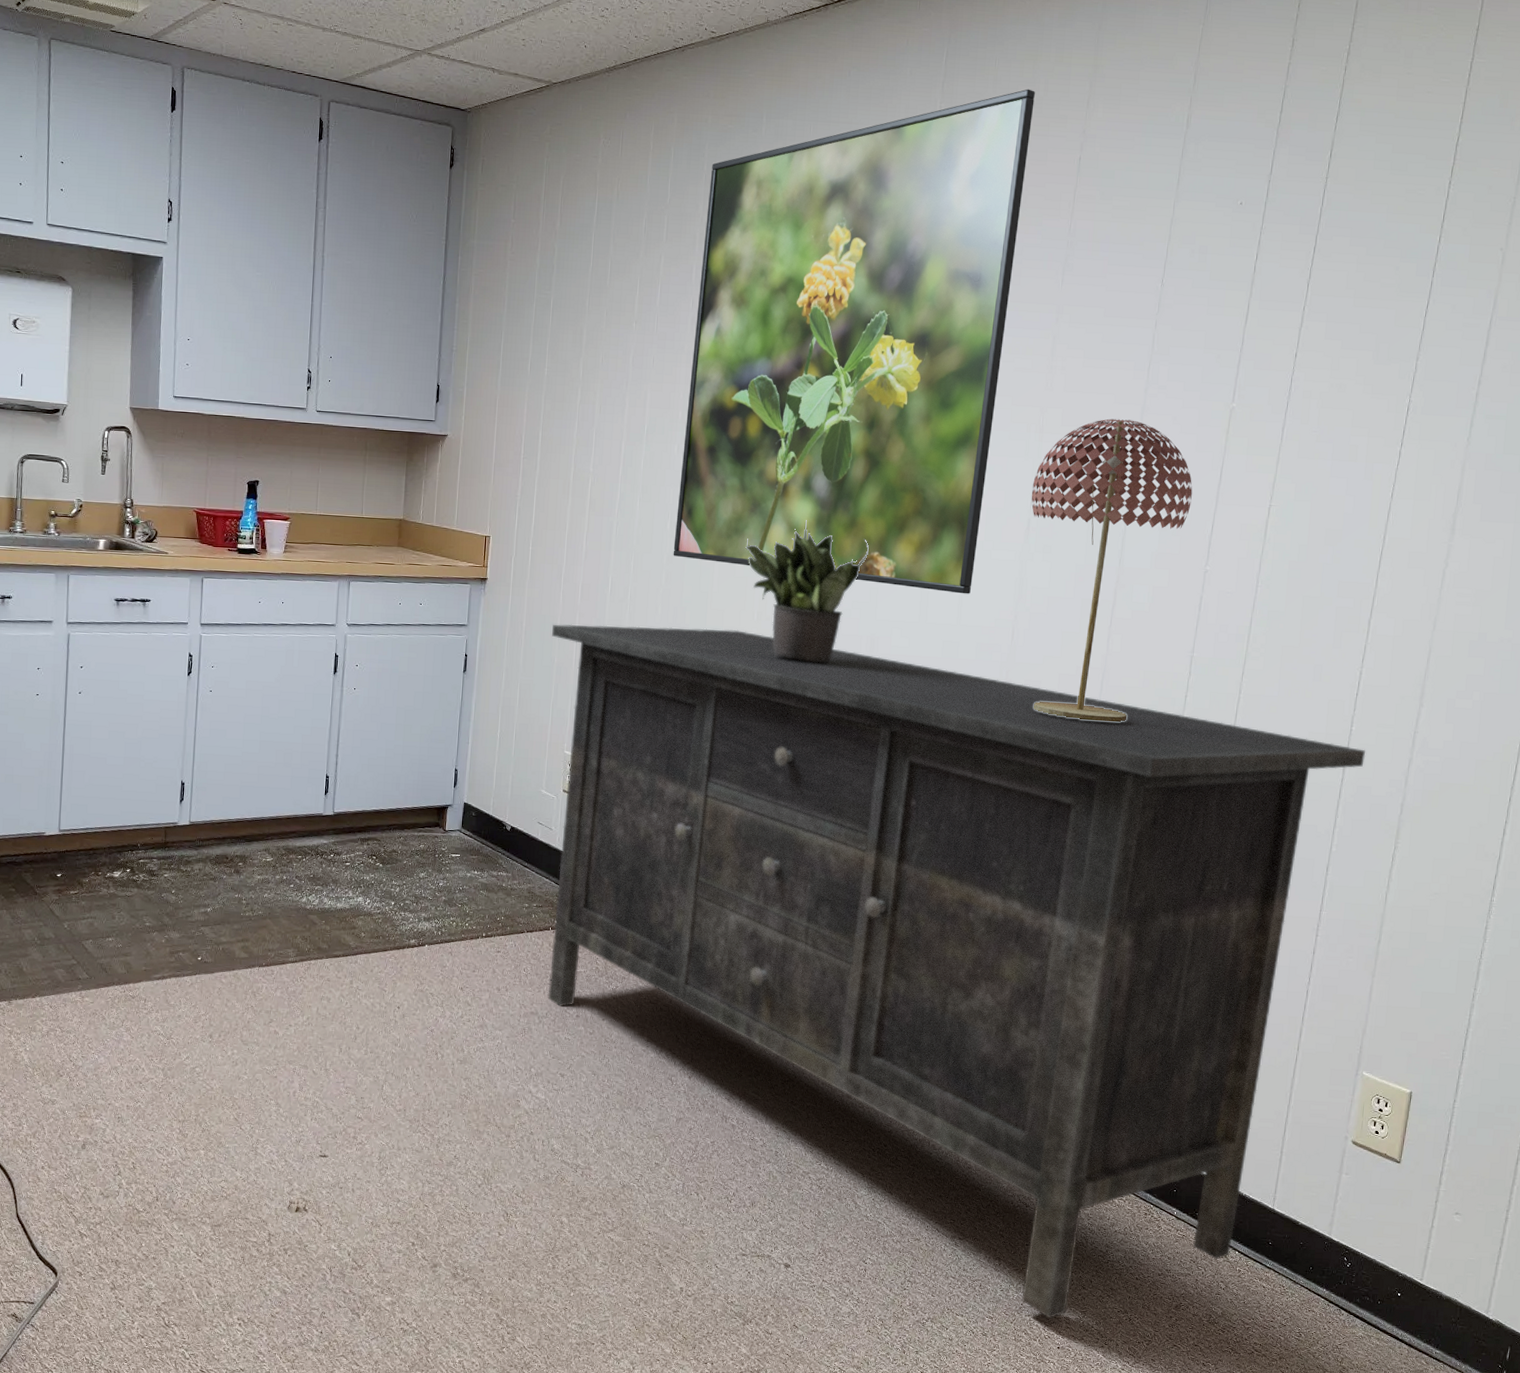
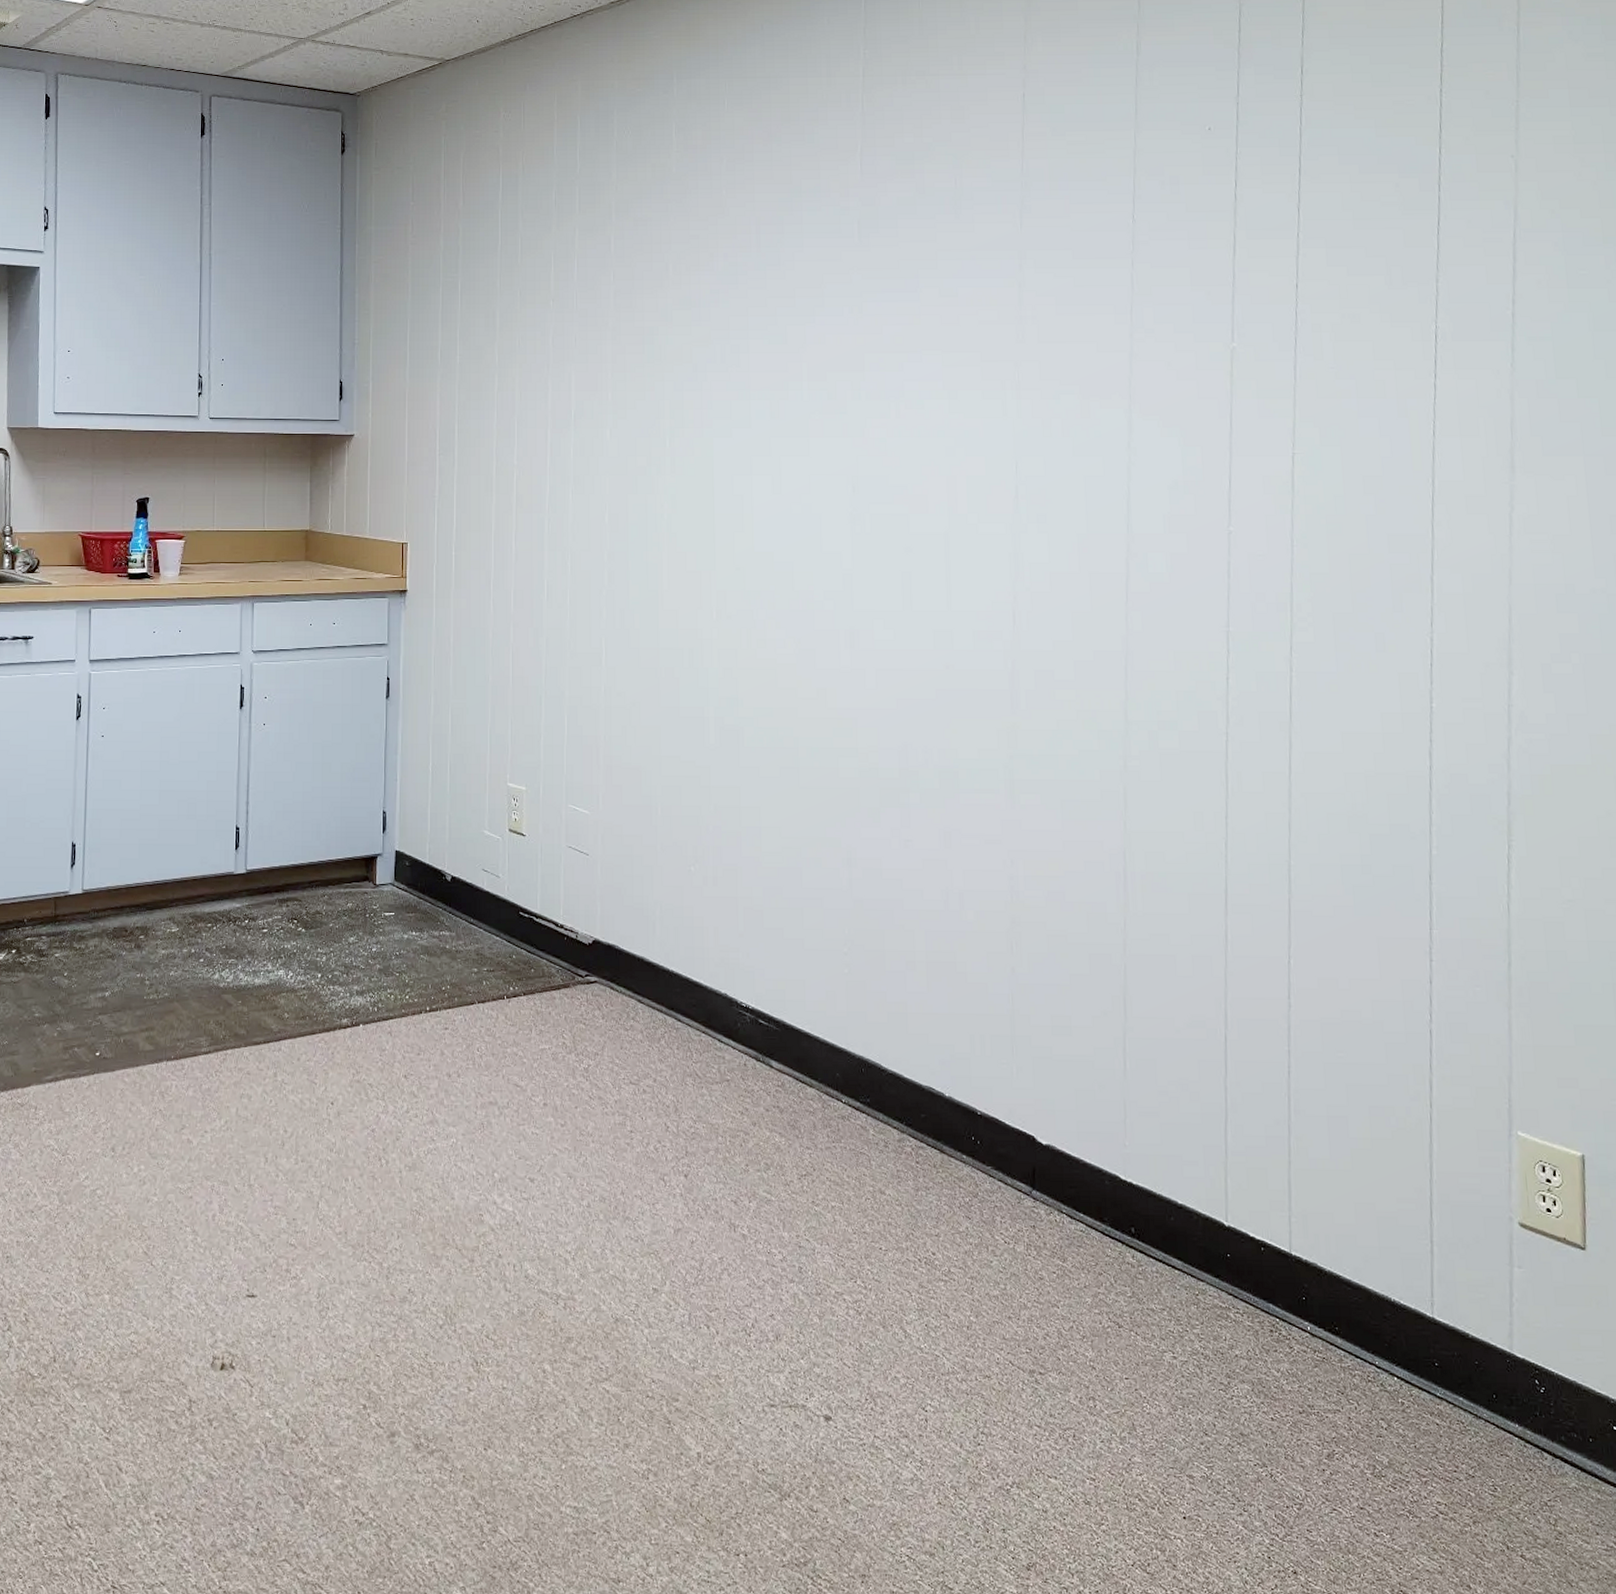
sideboard: present [548,624,1366,1319] -> none [484,631,1454,1478]
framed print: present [673,89,1035,594] -> none [614,28,967,575]
potted plant: present [745,521,870,664] -> none [696,504,838,665]
table lamp: present [1031,418,1193,722] -> none [1015,369,1202,714]

